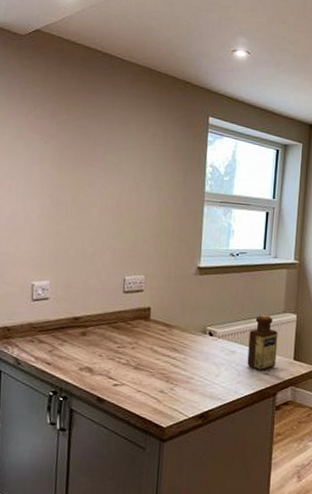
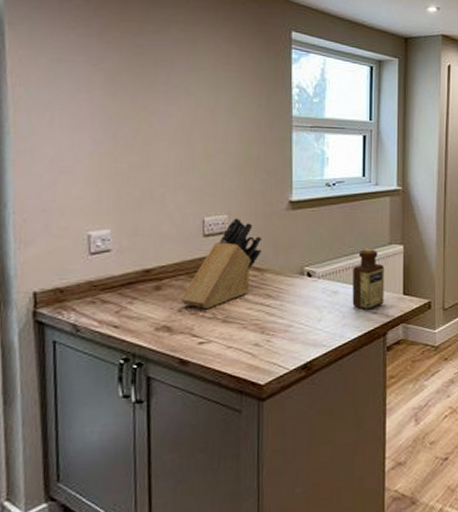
knife block: none [101,278,172,355] -> present [181,217,261,308]

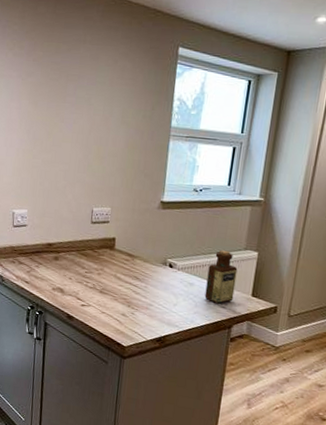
knife block: present [181,217,261,308] -> none [71,210,135,280]

